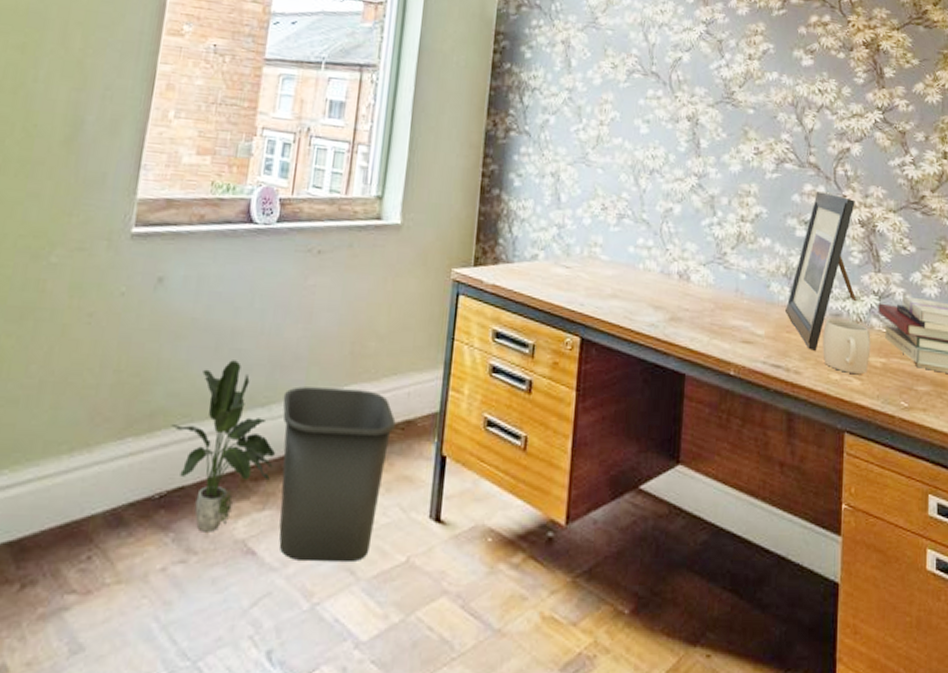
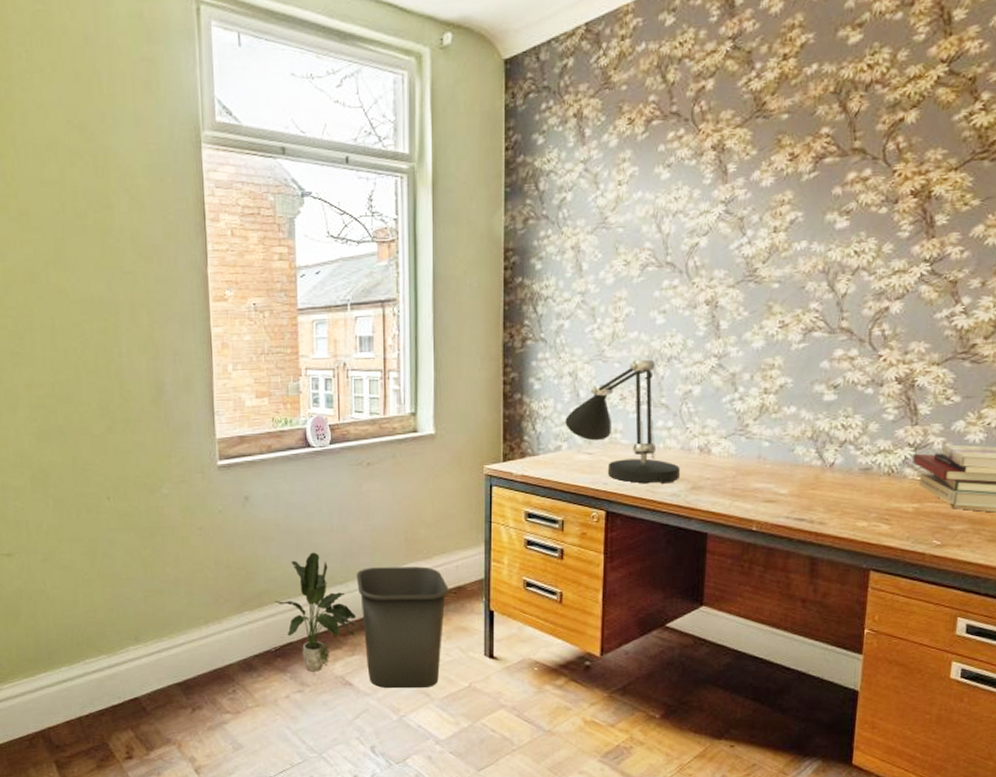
desk lamp: none [544,168,659,312] -> present [565,359,680,485]
picture frame: present [785,191,857,352] -> none [811,355,892,504]
mug: present [822,318,871,375] -> none [849,472,903,521]

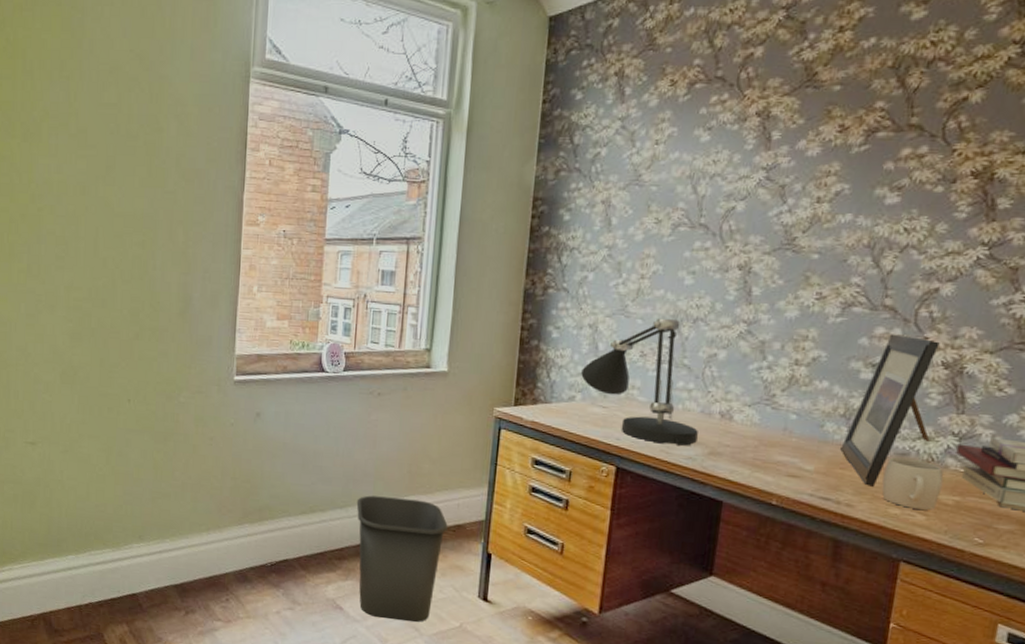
potted plant: present [274,552,356,672] -> none [275,474,352,592]
picture frame: none [811,355,892,504] -> present [840,334,940,488]
mug: none [849,472,903,521] -> present [881,457,944,511]

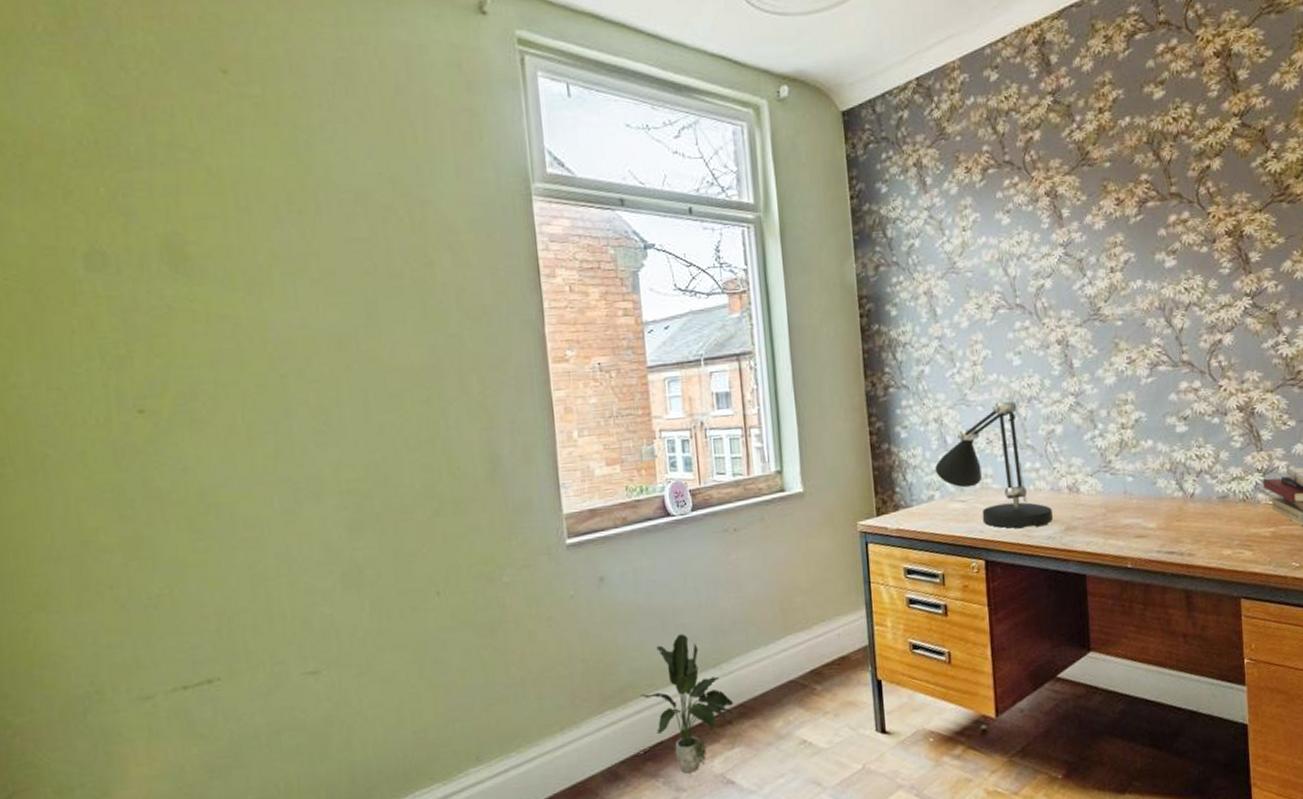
potted plant: none [275,474,352,592] -> present [640,634,734,774]
waste bin: present [356,495,448,622] -> none [730,638,832,782]
picture frame: present [840,334,940,488] -> none [1174,386,1242,534]
mug: present [881,457,944,511] -> none [1212,499,1260,547]

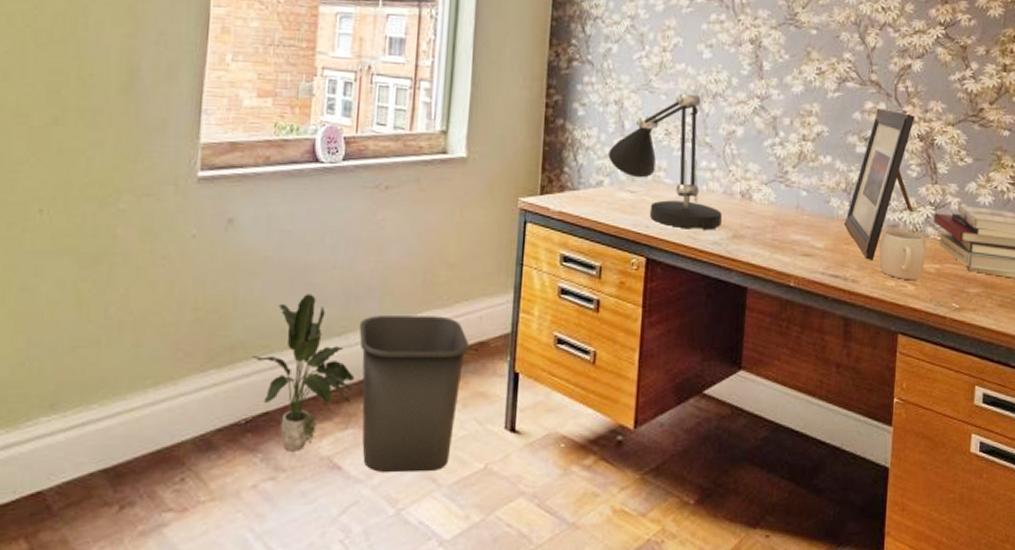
waste bin: none [730,638,832,782] -> present [359,315,469,472]
picture frame: none [1174,386,1242,534] -> present [844,108,915,262]
mug: none [1212,499,1260,547] -> present [879,229,926,281]

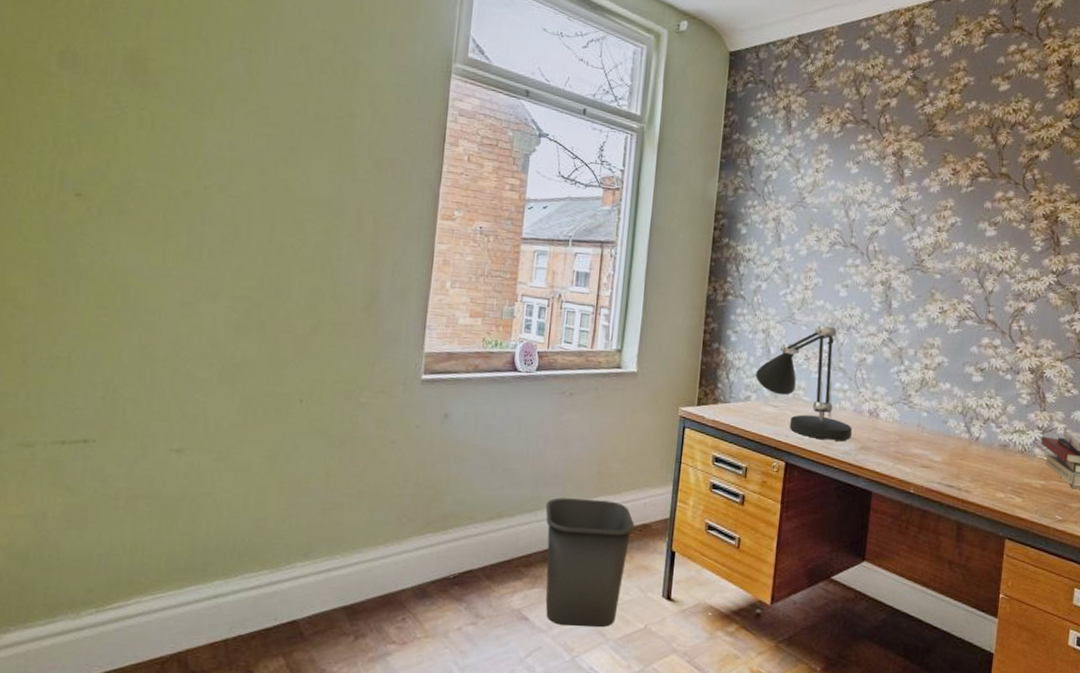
potted plant: present [251,294,354,452] -> none [460,477,540,603]
picture frame: present [844,108,915,262] -> none [960,344,1027,476]
mug: present [879,229,926,281] -> none [990,448,1033,494]

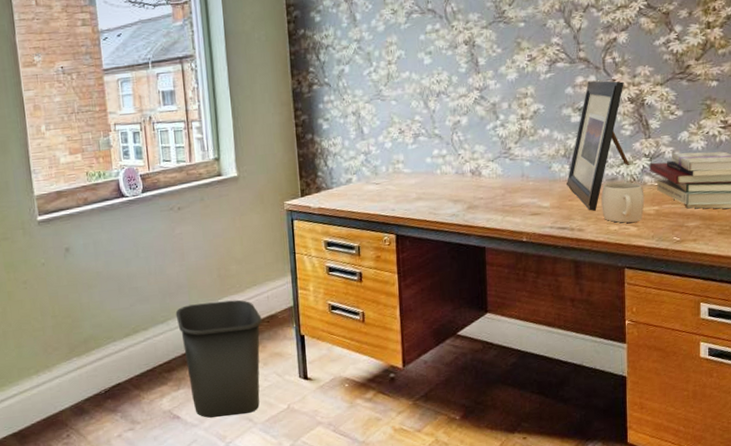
desk lamp: present [756,325,852,443] -> none [353,95,457,207]
picture frame: none [960,344,1027,476] -> present [567,80,630,212]
mug: none [990,448,1033,494] -> present [601,181,645,223]

